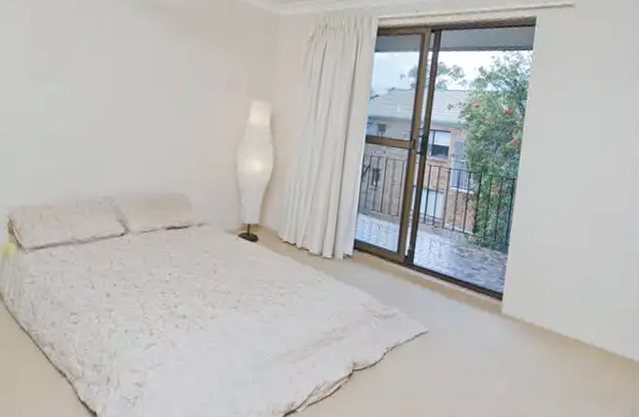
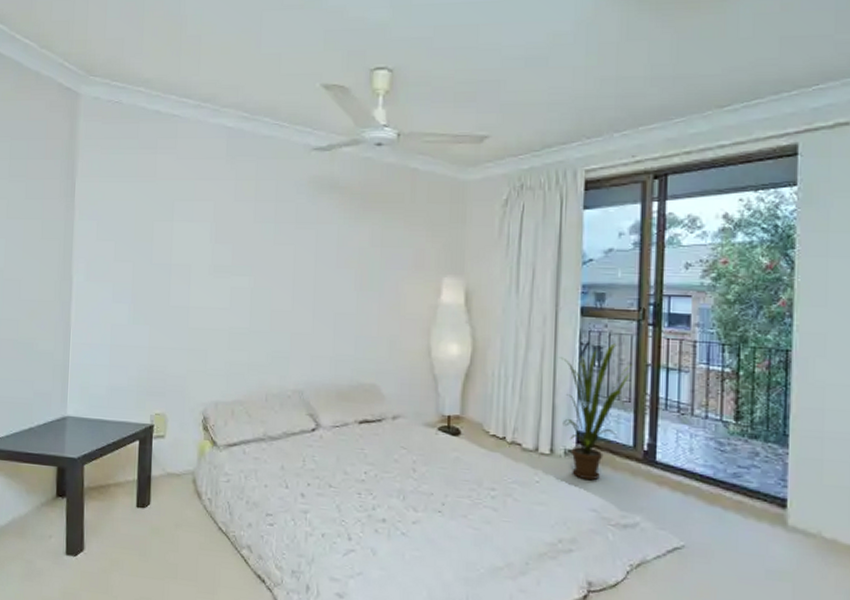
house plant: none [343,167,403,280] -> present [560,343,633,481]

